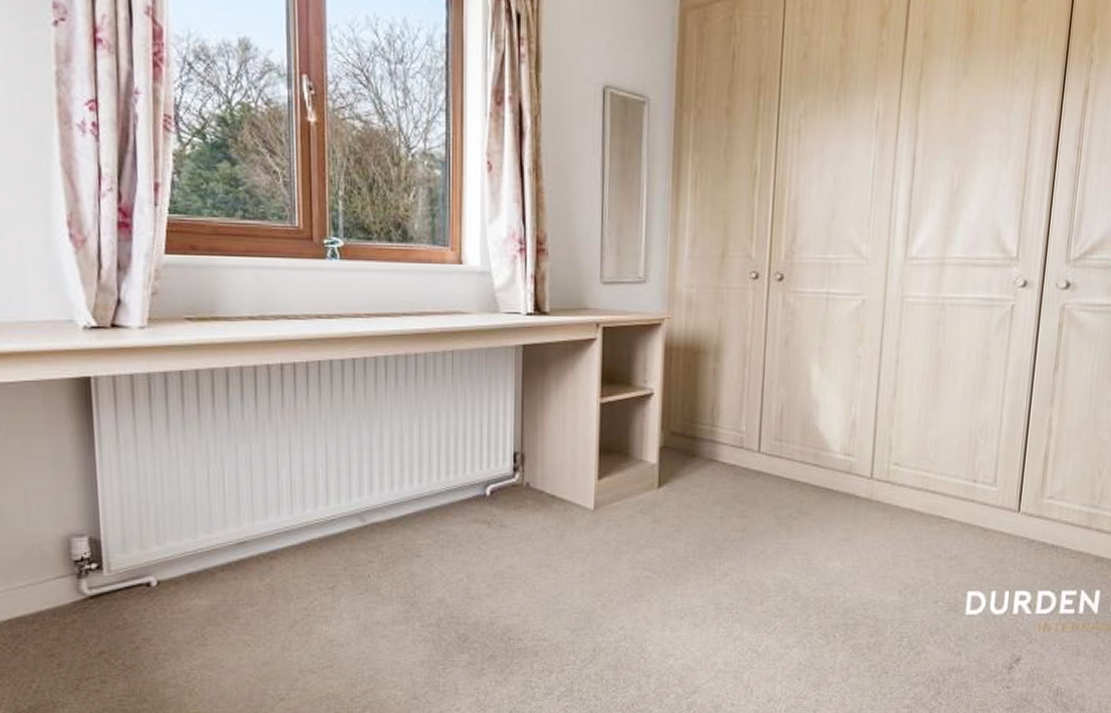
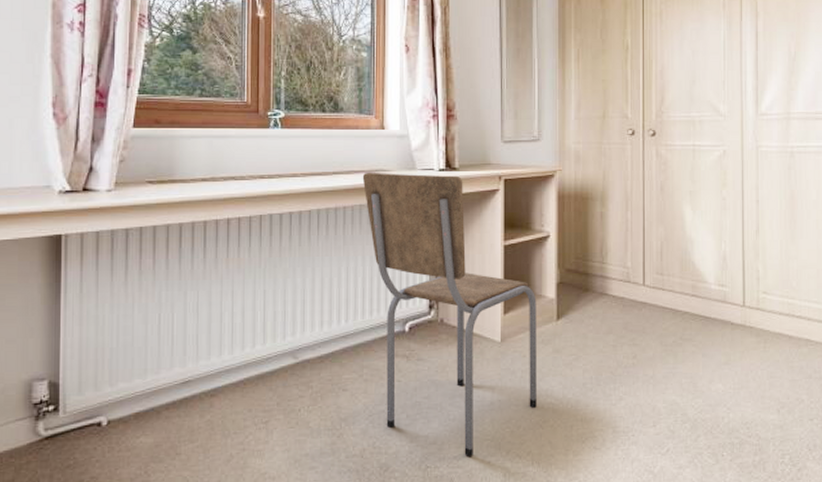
dining chair: none [436,314,636,629] -> present [362,172,537,456]

